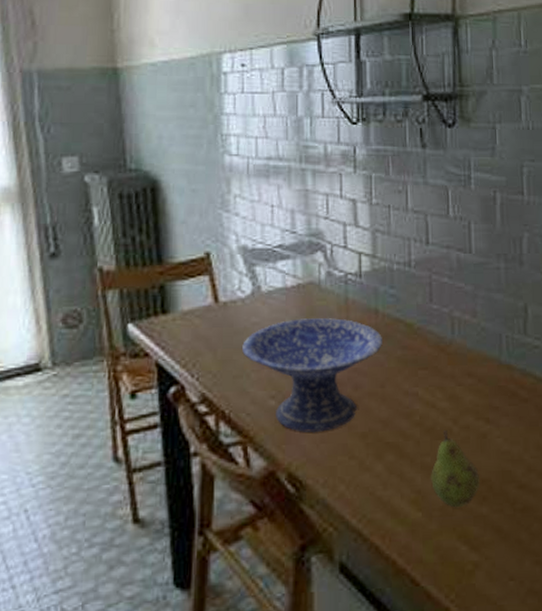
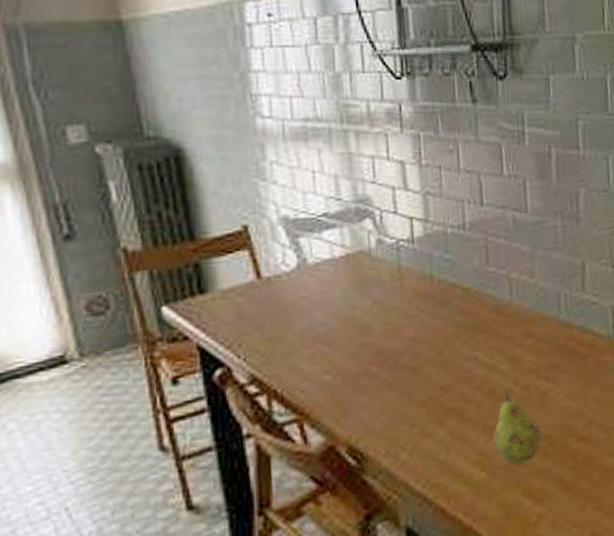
decorative bowl: present [241,318,382,433] -> none [290,287,439,405]

